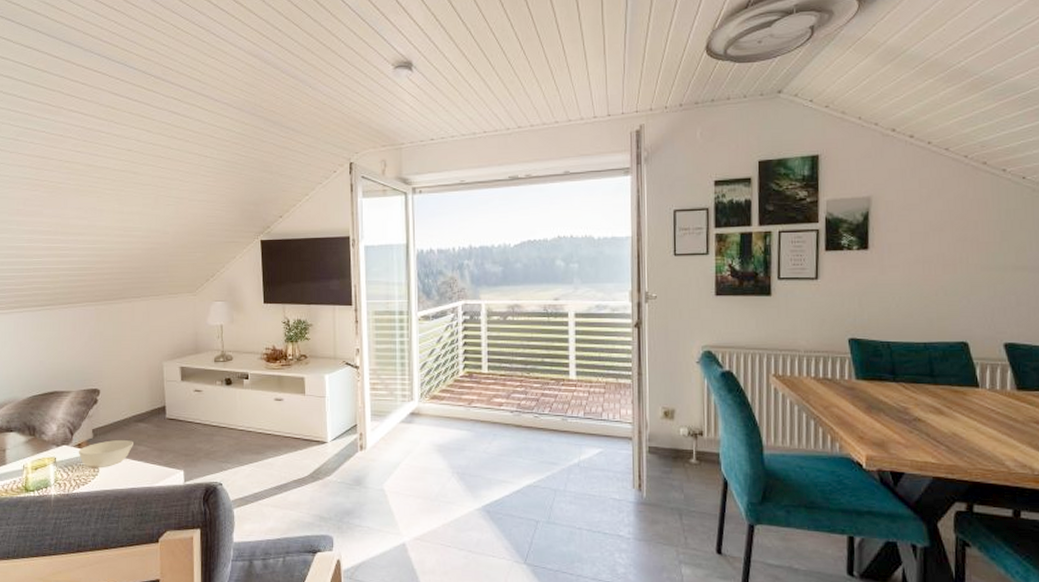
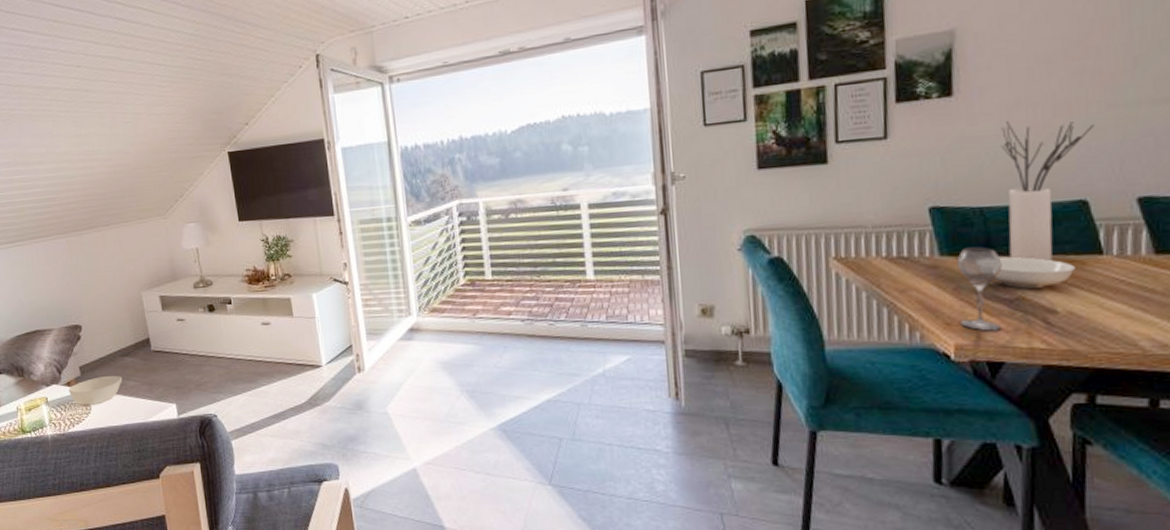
wineglass: none [869,374,904,446] -> present [956,247,1003,331]
bowl: none [897,384,958,411] -> present [994,256,1075,289]
vase: none [904,274,973,391] -> present [1000,121,1094,262]

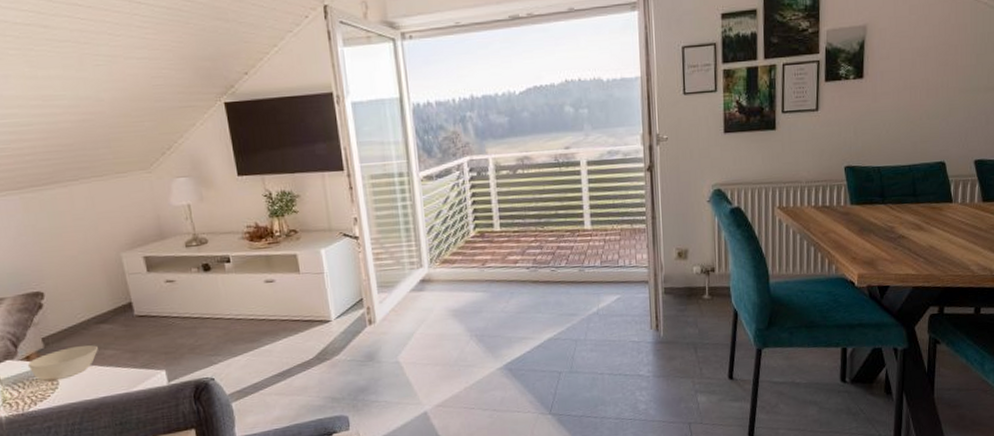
wineglass: present [956,247,1003,331] -> none [861,197,891,263]
bowl: present [994,256,1075,289] -> none [885,204,935,229]
vase: present [1000,121,1094,262] -> none [893,100,951,209]

